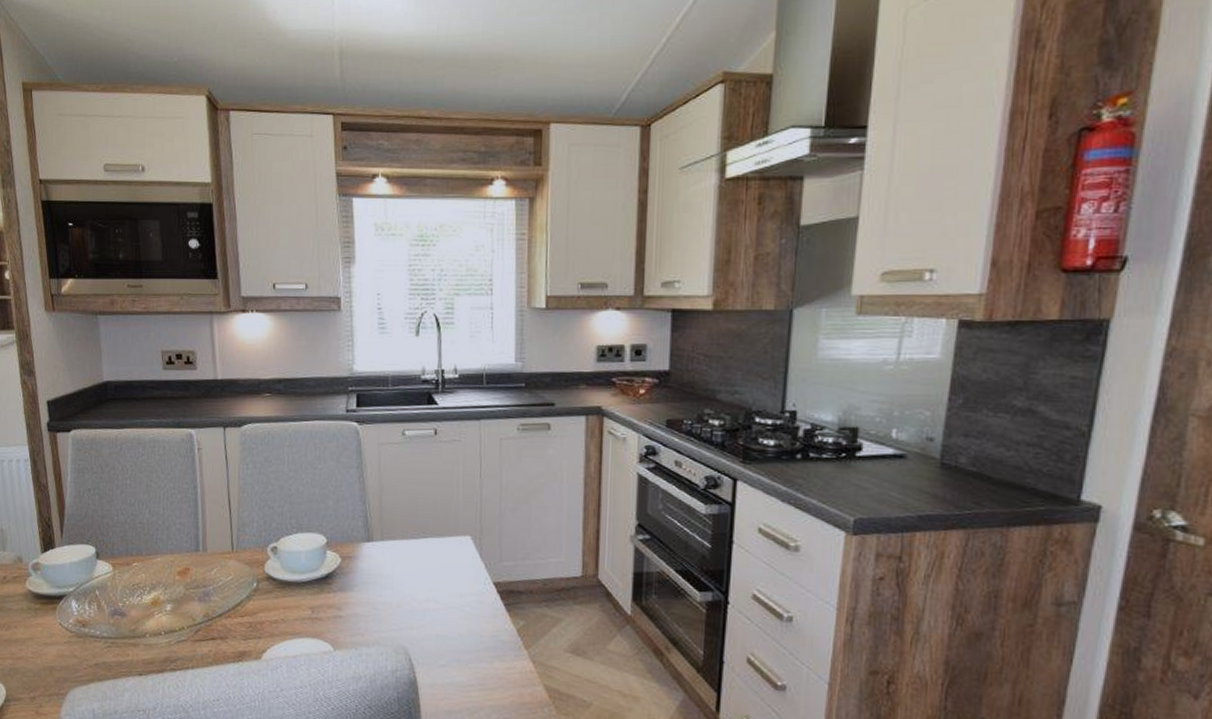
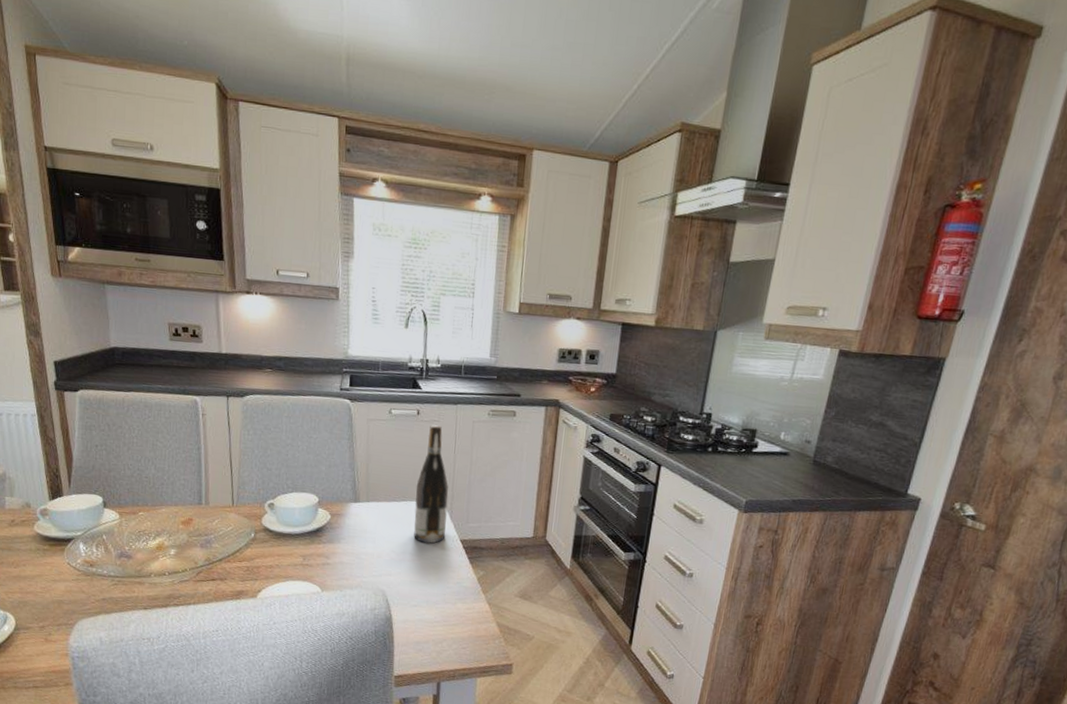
wine bottle: none [437,445,476,588] -> present [414,425,449,544]

